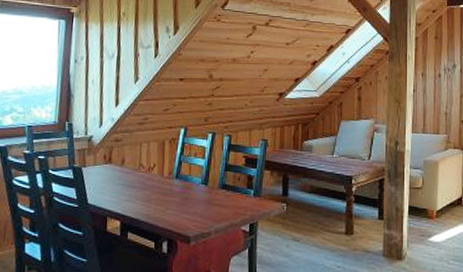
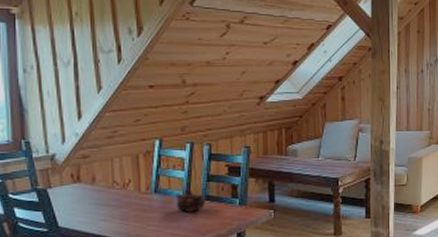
teapot: none [194,177,222,199] -> present [176,189,205,212]

